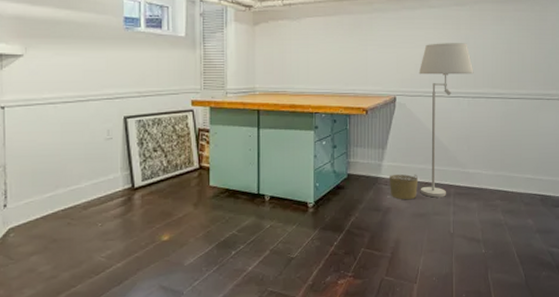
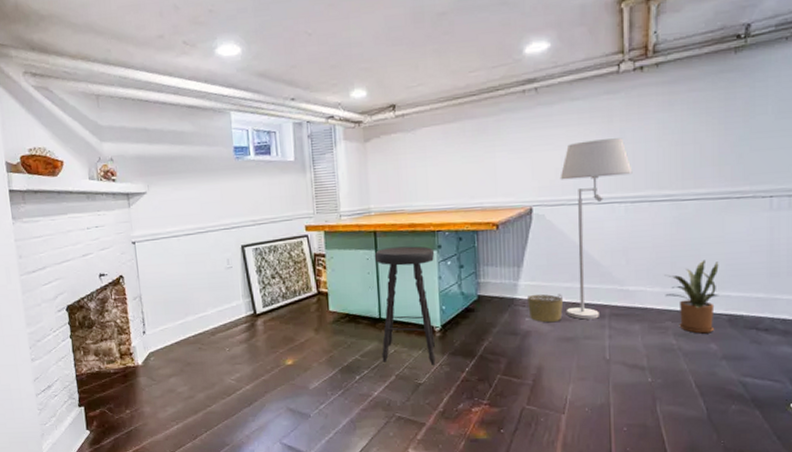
music stool: none [256,125,311,240] -> present [374,246,436,365]
house plant: none [496,148,535,211] -> present [665,259,719,334]

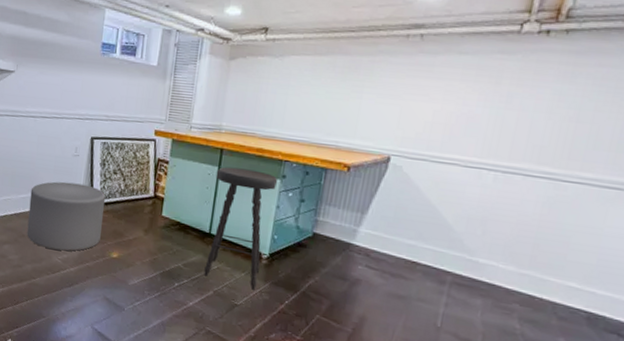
pouf: none [188,296,272,372] -> present [27,181,106,251]
basket: present [528,294,564,323] -> none [363,244,404,278]
floor lamp: present [560,138,633,320] -> none [403,98,512,284]
house plant: present [665,259,719,334] -> none [518,248,591,327]

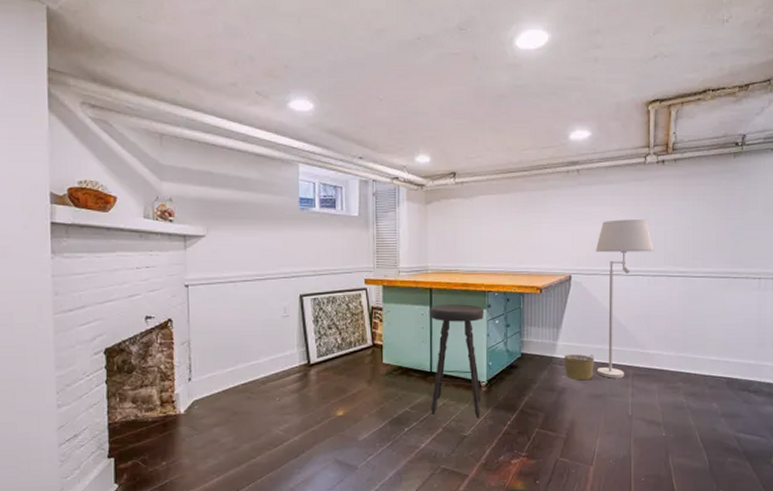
pouf: present [27,181,106,251] -> none [239,345,324,422]
basket: none [363,244,404,278] -> present [565,354,595,381]
floor lamp: none [403,98,512,284] -> present [595,219,654,379]

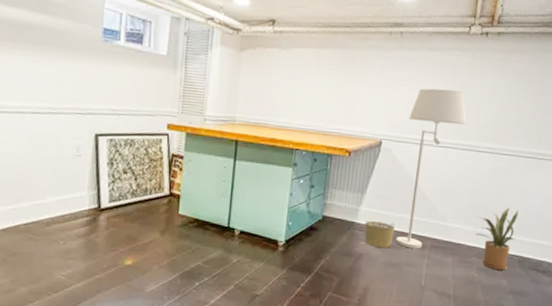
music stool: present [429,304,484,418] -> none [224,158,289,278]
house plant: none [678,329,720,394] -> present [475,207,519,271]

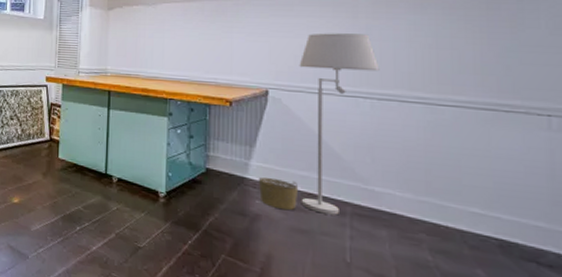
house plant: present [475,207,519,271] -> none [417,172,486,257]

